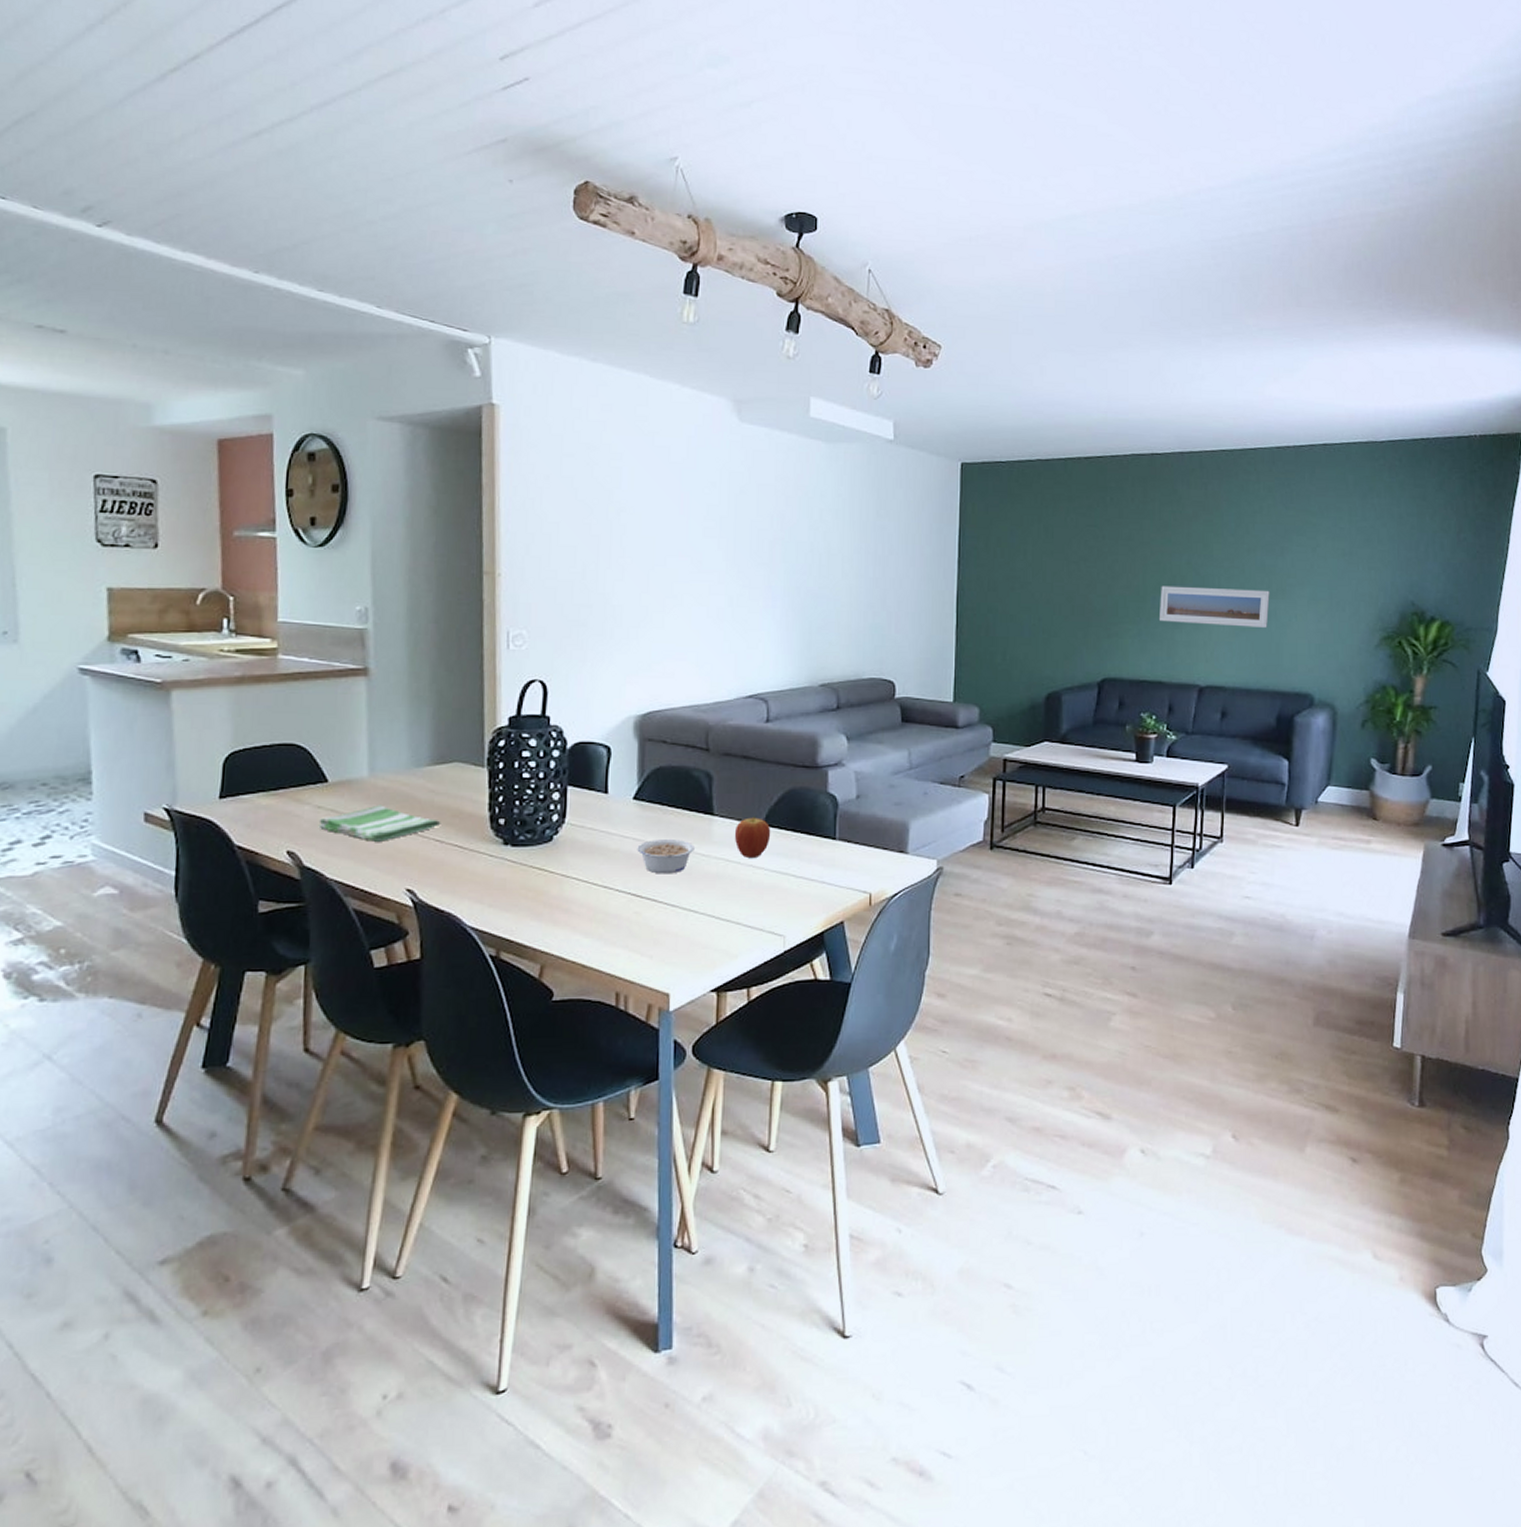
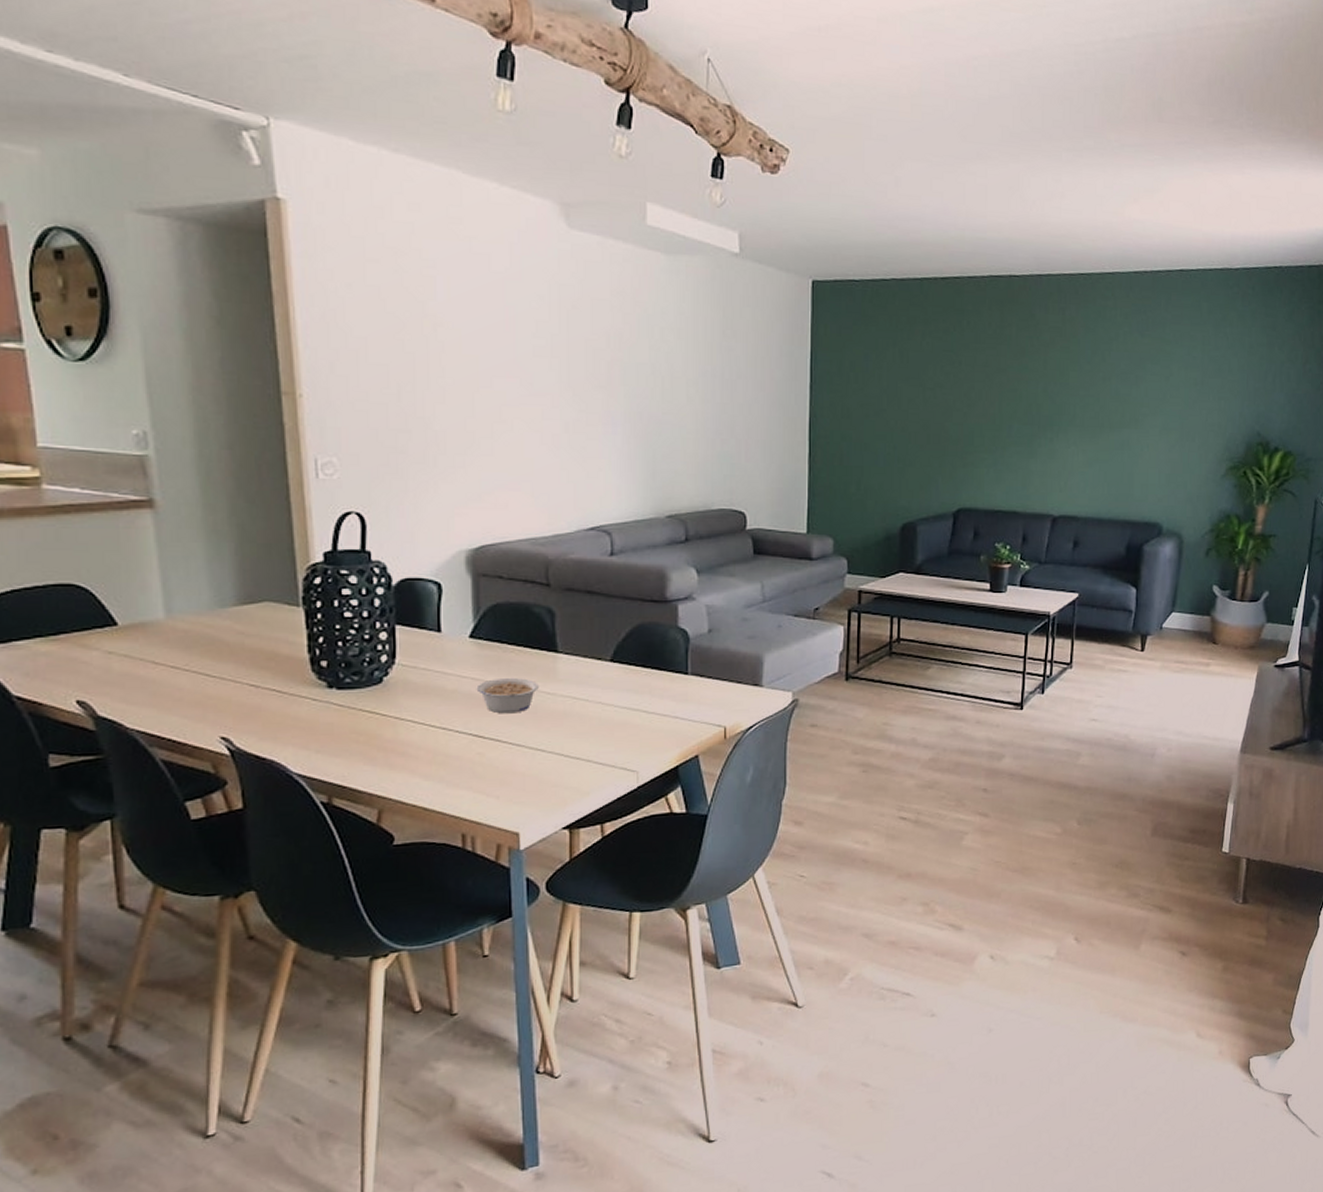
dish towel: present [318,805,441,842] -> none [111,649,255,688]
fruit: present [734,816,771,857] -> none [580,652,620,695]
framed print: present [1158,585,1270,628] -> none [1014,414,1123,457]

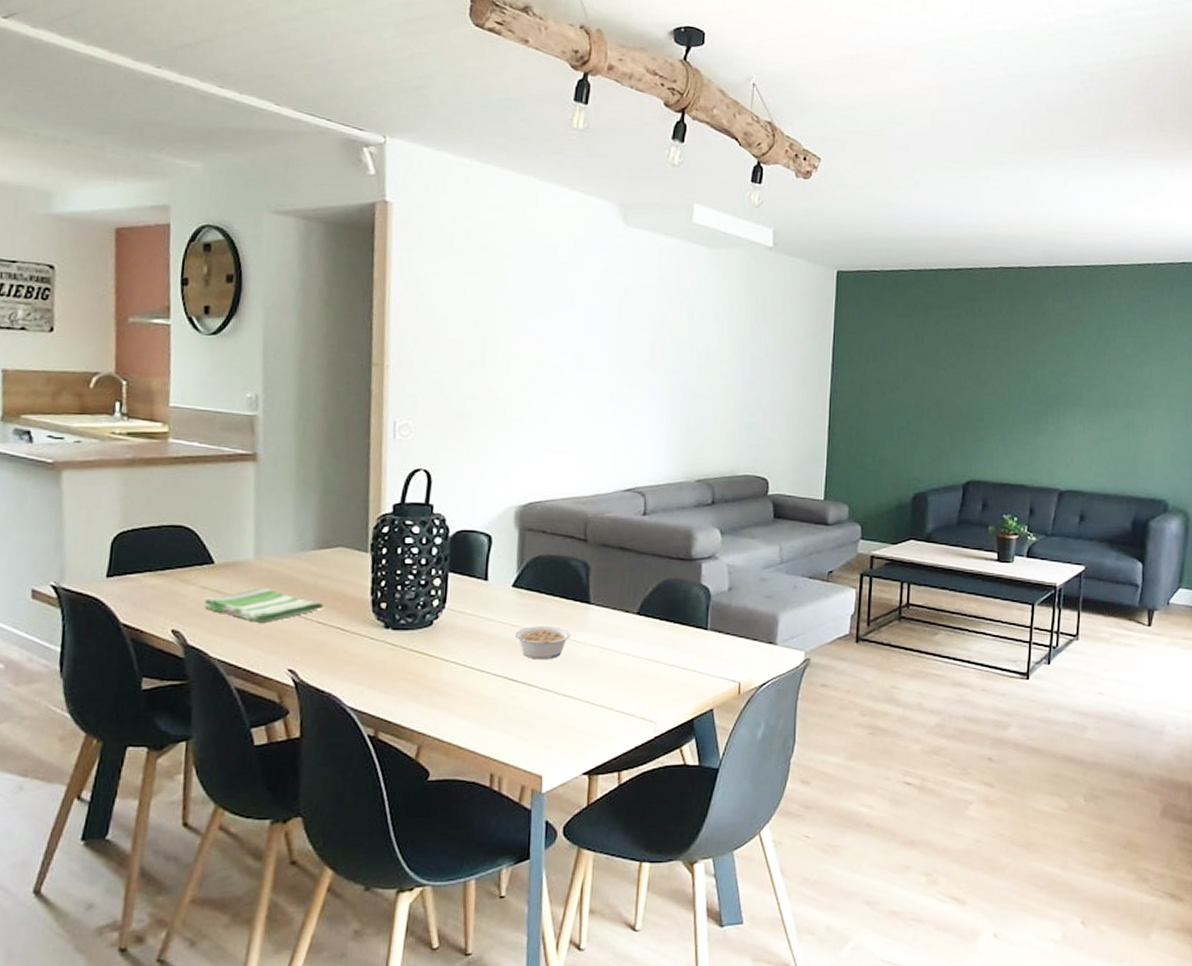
dish towel: none [111,649,255,688] -> present [203,587,324,623]

